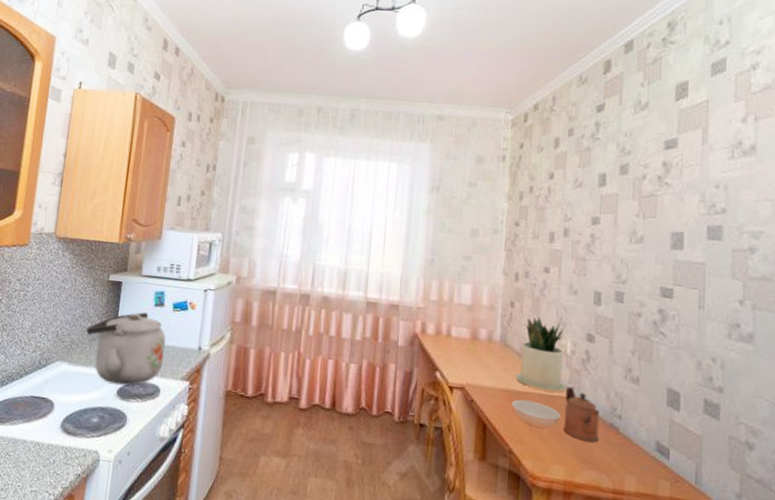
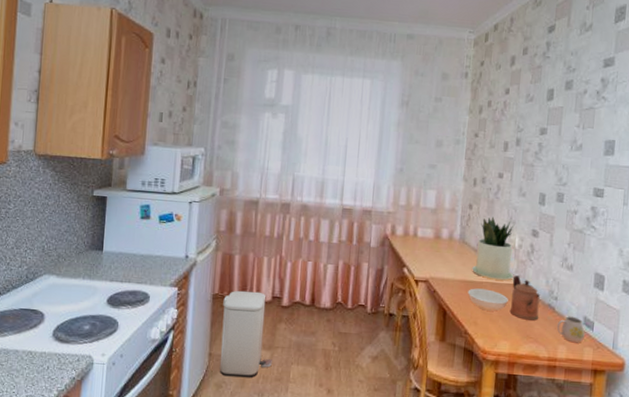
kettle: present [86,312,166,385] -> none [72,225,154,294]
pedal bin: none [230,388,288,489] -> present [219,290,272,378]
mug: none [622,439,658,474] -> present [556,316,585,343]

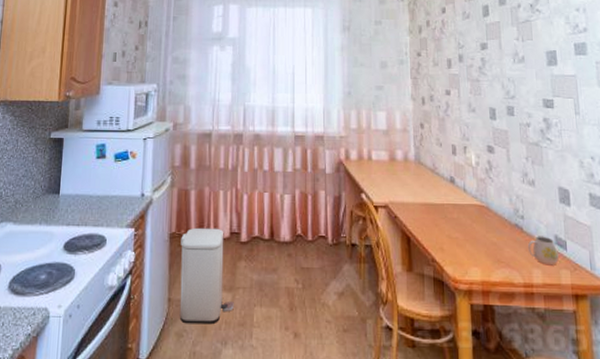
bowl: present [468,288,508,311] -> none [430,211,473,235]
planter: present [472,217,515,281] -> none [431,135,475,201]
coffeepot: present [509,275,540,321] -> none [474,195,508,243]

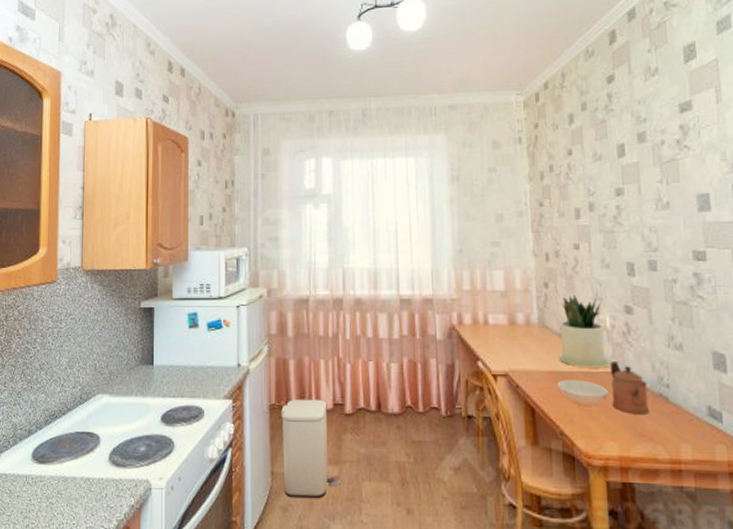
bowl: none [430,211,473,235] -> present [557,379,608,406]
planter: none [431,135,475,201] -> present [558,294,611,369]
coffeepot: none [474,195,508,243] -> present [609,361,650,415]
mug: present [527,236,559,266] -> none [674,407,713,440]

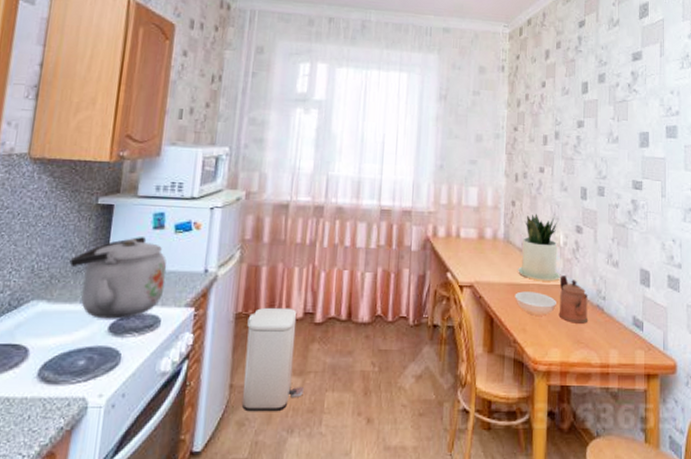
kettle: none [123,336,204,410] -> present [69,237,167,319]

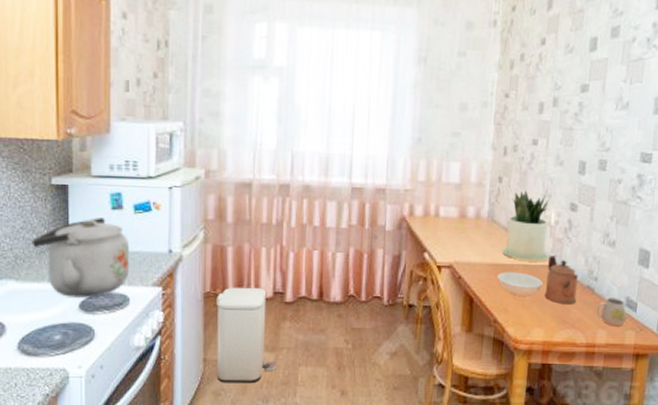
mug: none [607,317,635,346] -> present [596,297,627,327]

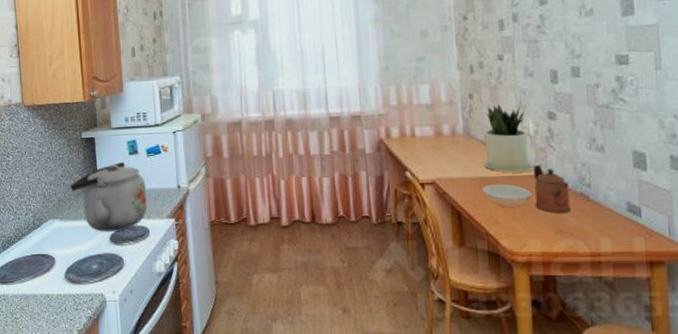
pedal bin: present [216,287,277,384] -> none [221,214,281,304]
mug: present [596,297,627,327] -> none [594,203,632,234]

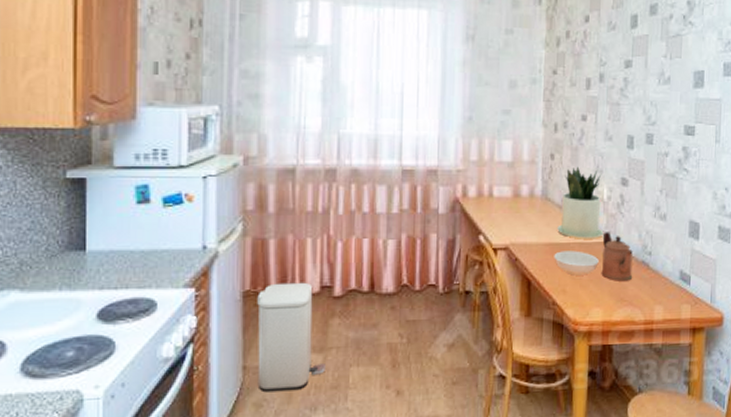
kettle: present [70,162,148,232] -> none [41,213,158,306]
pedal bin: none [221,214,281,304] -> present [257,282,325,393]

